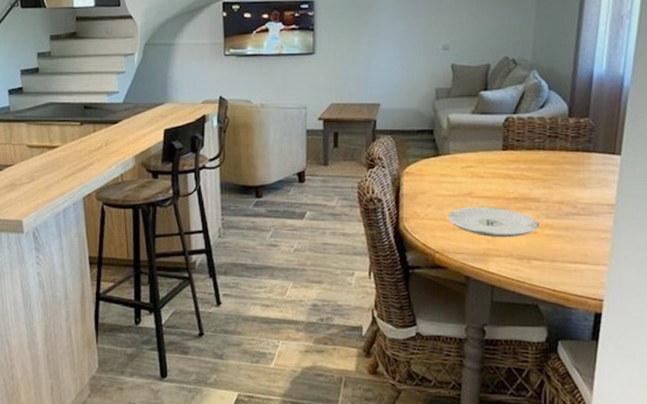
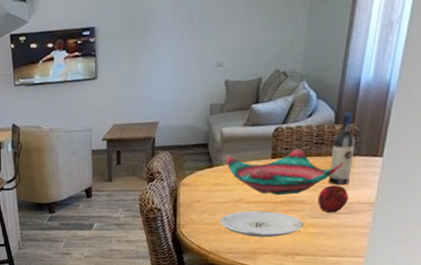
decorative bowl: none [453,141,579,190] -> present [225,148,343,195]
apple: none [554,183,586,214] -> present [318,185,348,213]
wine bottle: none [564,105,592,183] -> present [328,111,356,185]

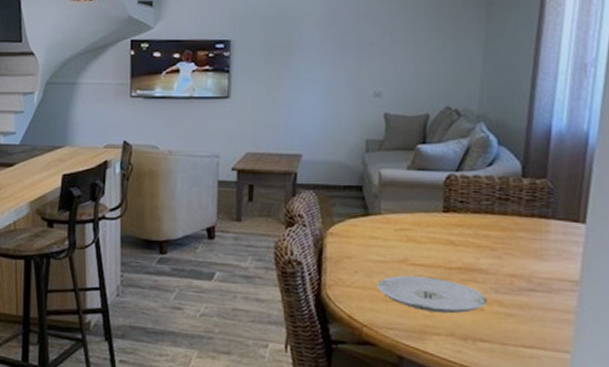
decorative bowl: present [225,148,343,195] -> none [385,202,535,259]
apple: present [318,185,348,213] -> none [504,253,544,290]
wine bottle: present [328,111,356,185] -> none [516,164,550,254]

